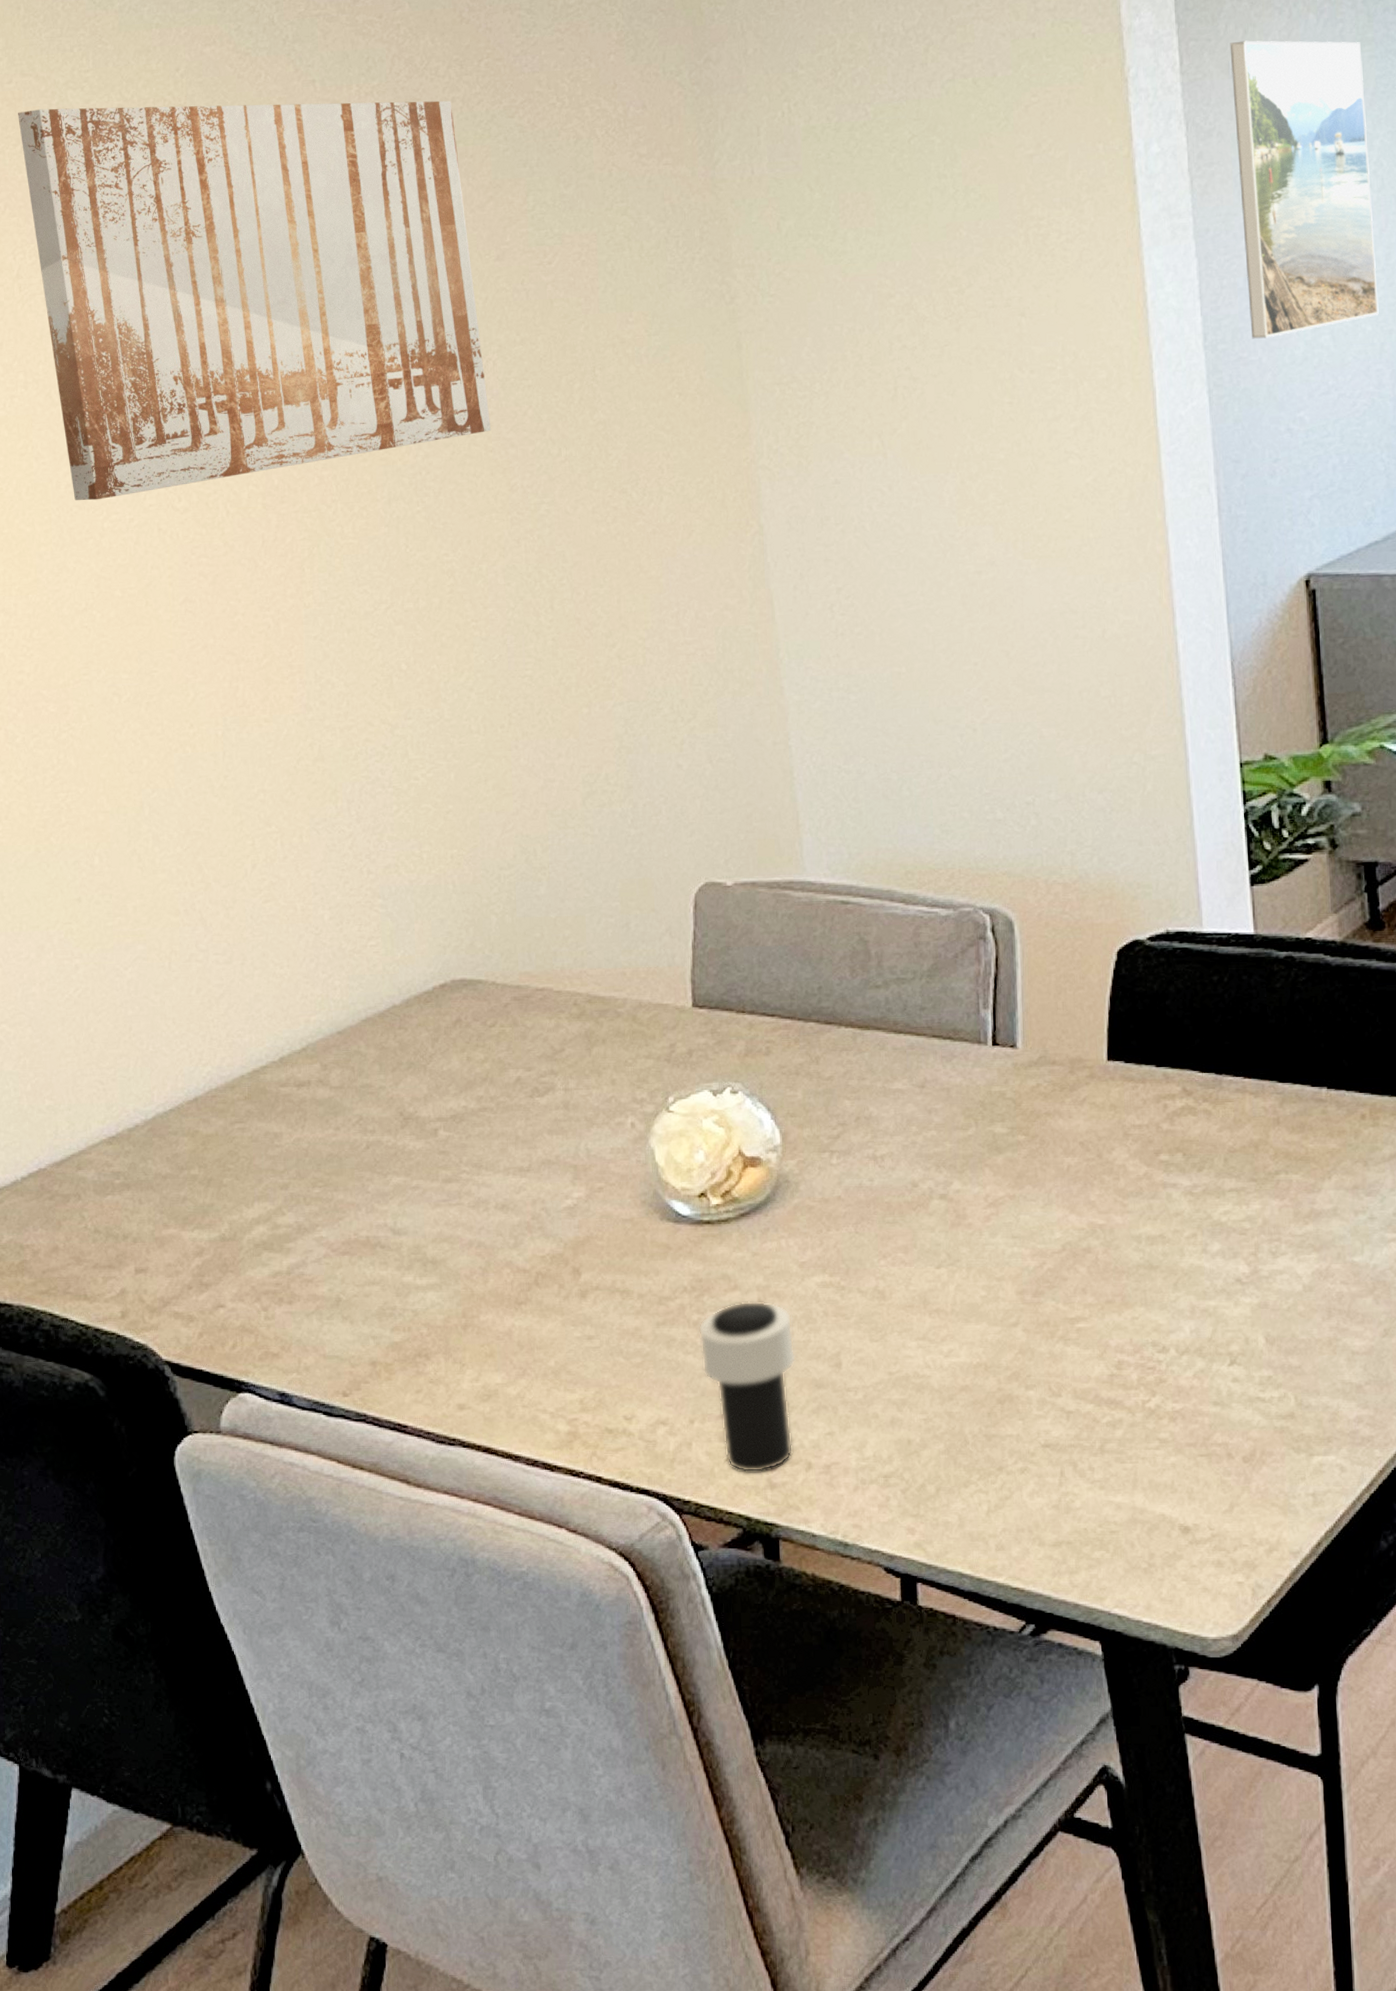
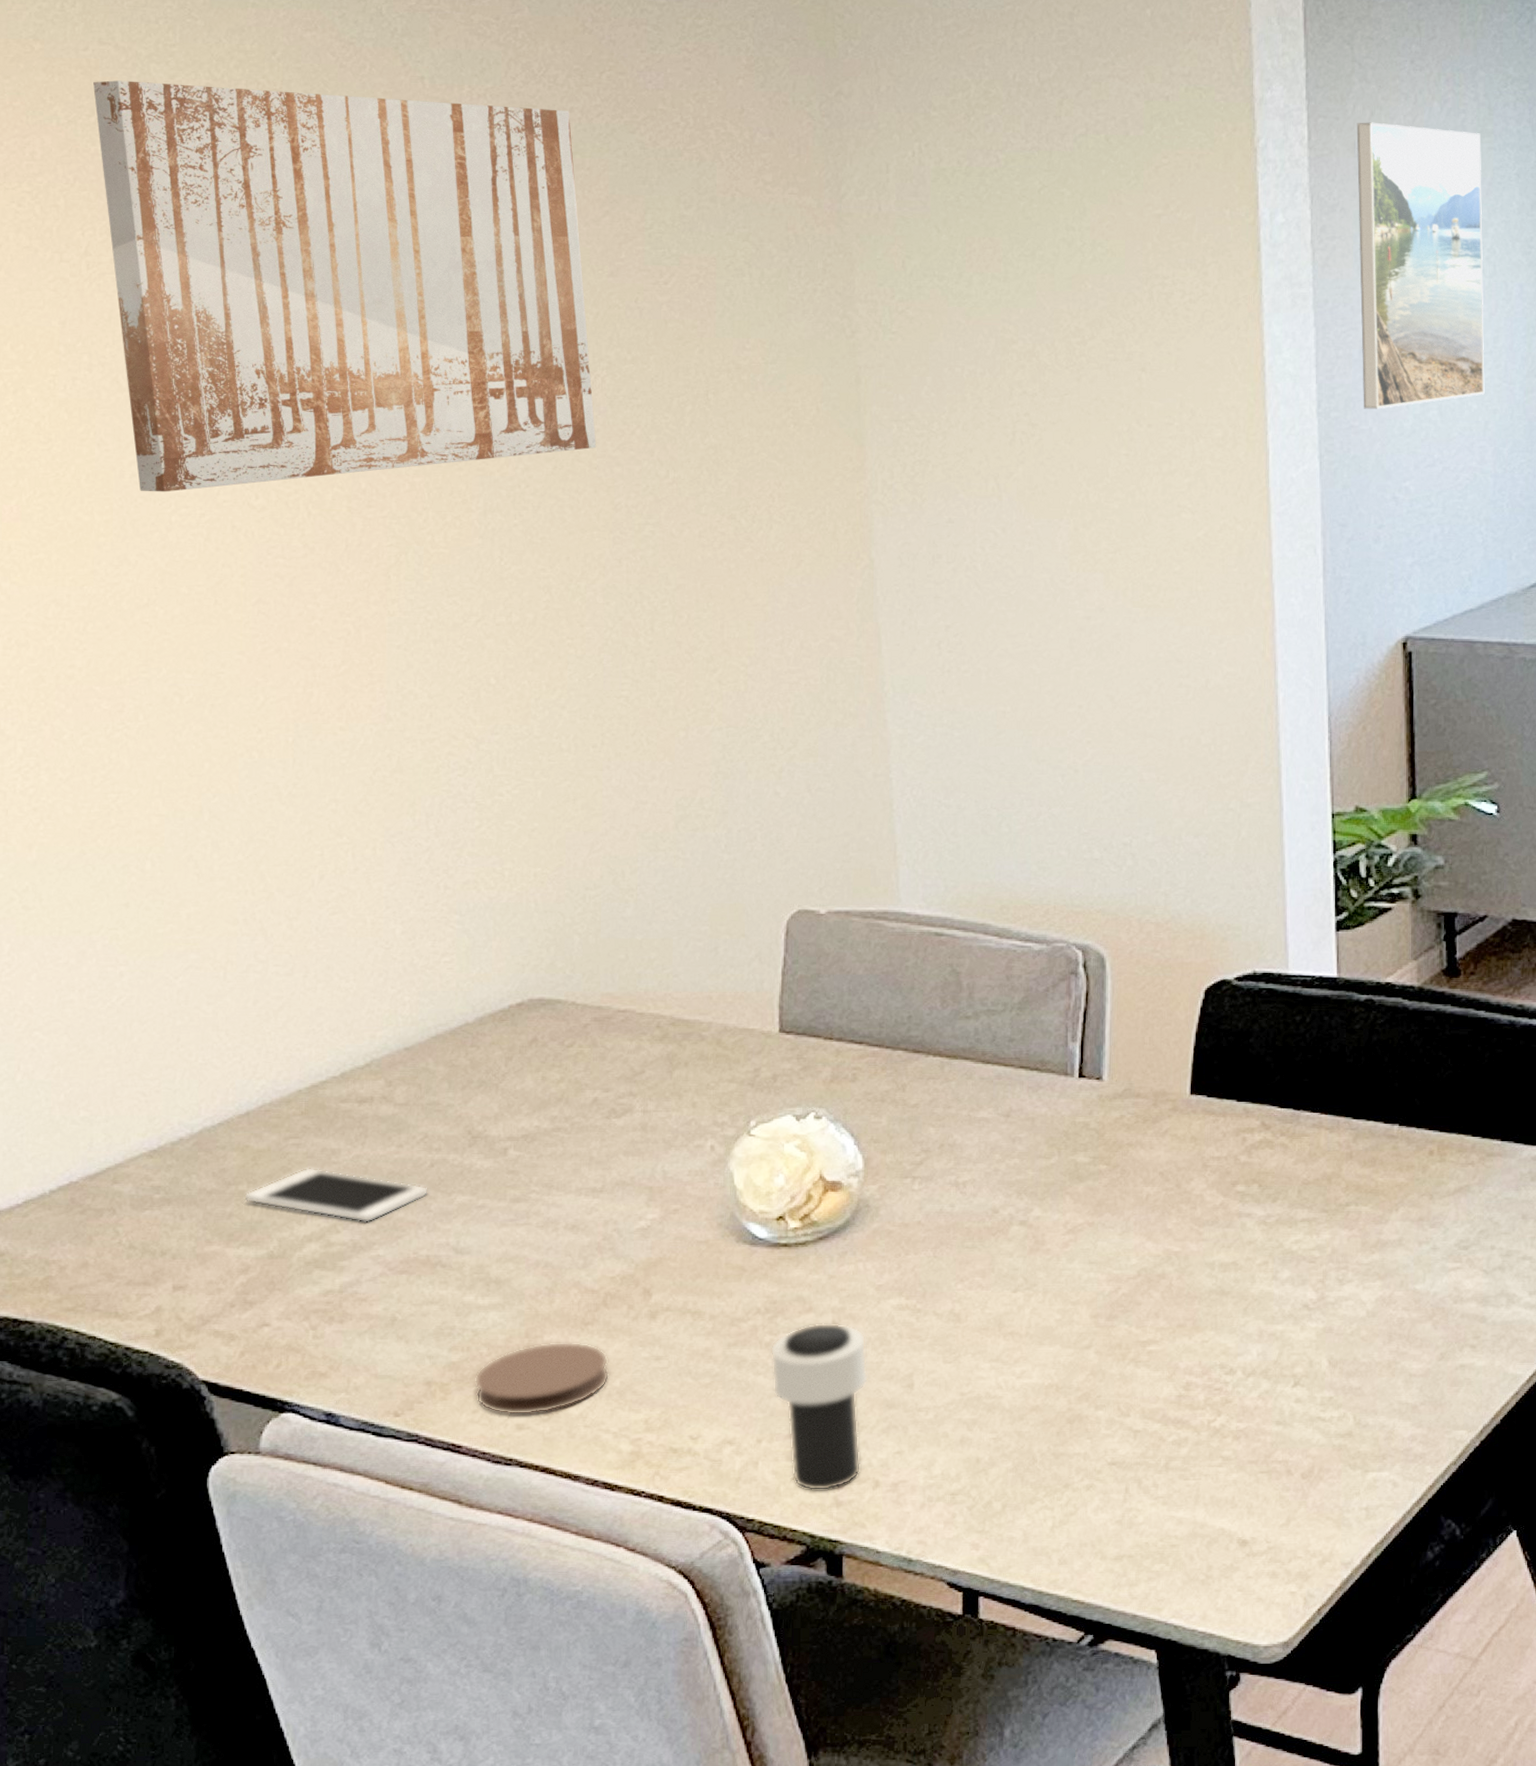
cell phone: none [196,1150,366,1206] -> present [244,1167,429,1224]
coaster: none [416,1322,545,1395] -> present [474,1342,610,1416]

